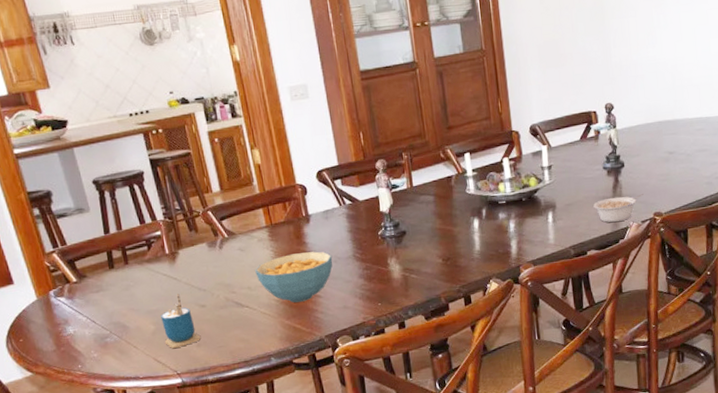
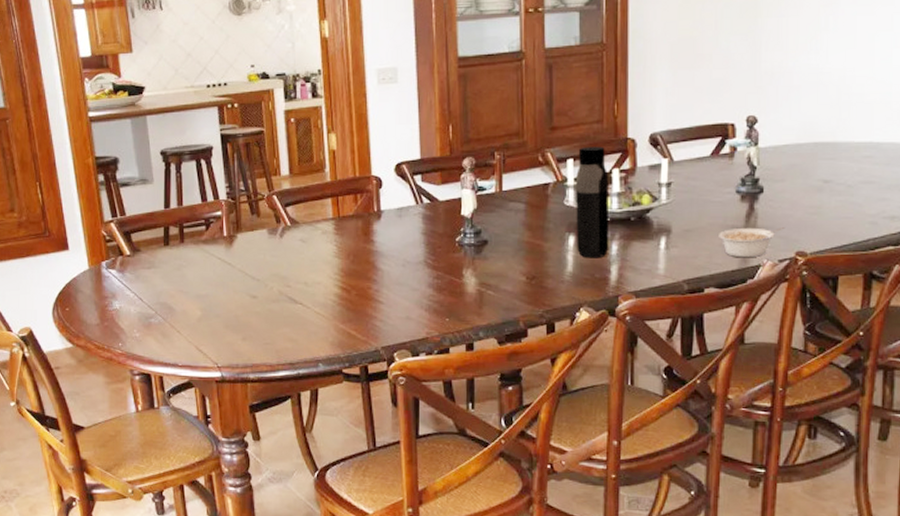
cup: present [161,294,200,349] -> none [209,281,247,339]
cereal bowl: present [255,251,333,303] -> none [315,252,401,306]
water bottle: none [472,140,508,237] -> present [576,146,610,259]

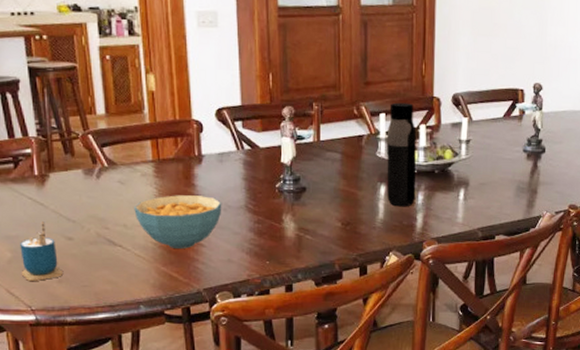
cup: none [209,281,247,339] -> present [20,221,62,282]
cereal bowl: none [315,252,401,306] -> present [134,195,222,249]
legume: present [719,226,785,258] -> none [508,182,561,210]

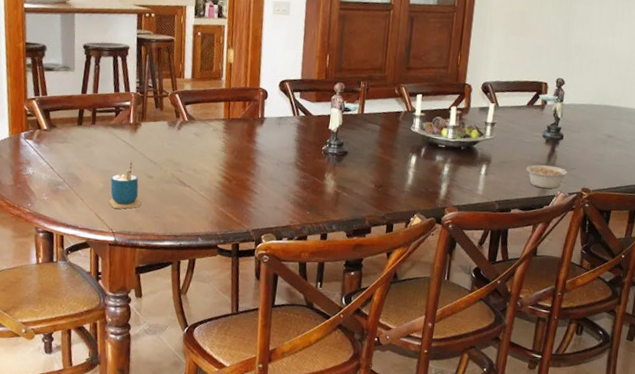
cereal bowl: present [134,195,222,249] -> none [204,148,276,194]
water bottle: present [387,102,417,207] -> none [417,86,448,176]
legume: none [508,182,561,210] -> present [526,164,576,189]

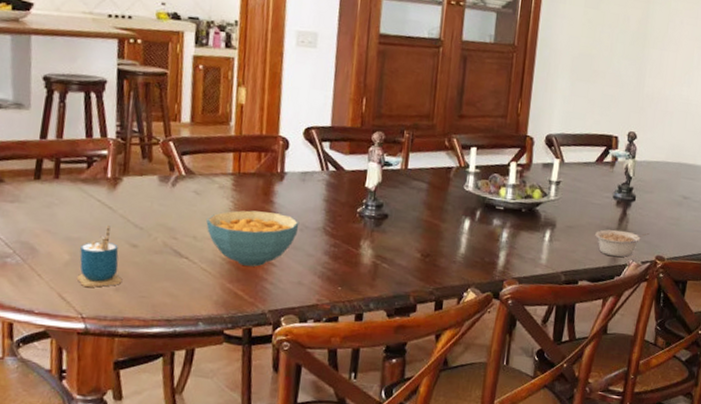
cereal bowl: none [204,148,276,194] -> present [206,210,300,267]

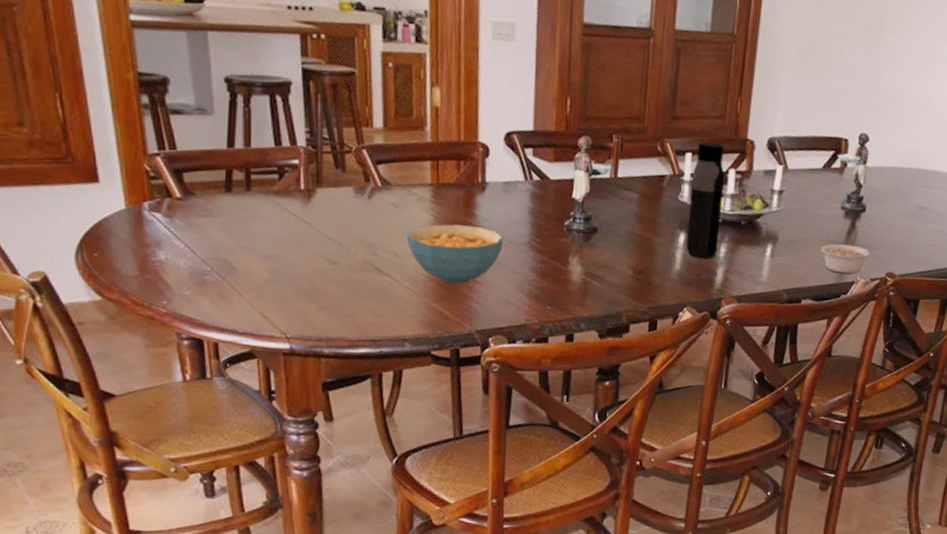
cup: present [76,225,121,288] -> none [277,241,323,307]
water bottle: none [471,138,507,243] -> present [686,142,725,259]

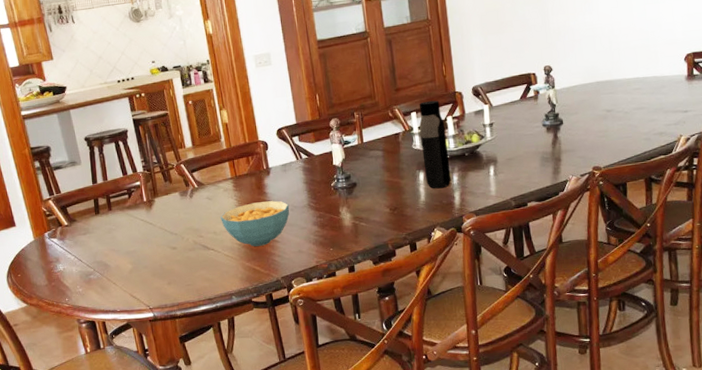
legume: present [820,243,881,274] -> none [533,148,583,176]

